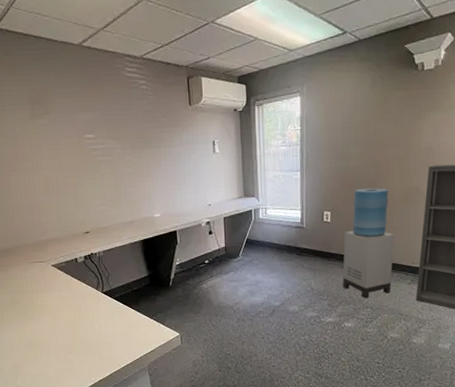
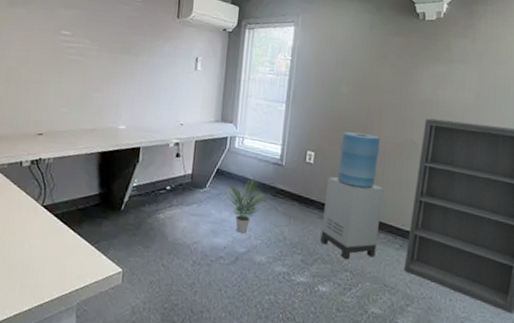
potted plant: none [255,242,294,290] -> present [223,178,269,233]

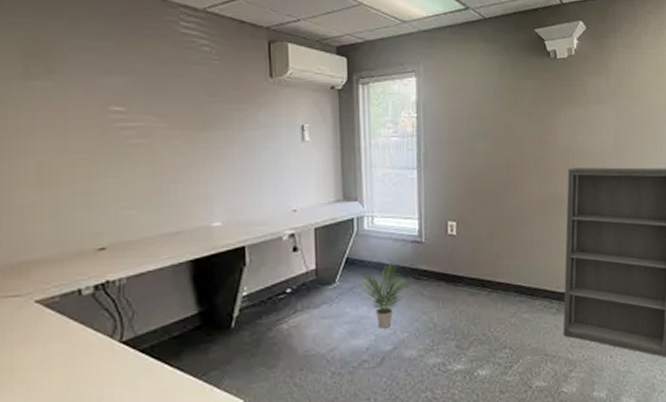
water cooler: present [320,132,384,260] -> none [473,193,535,336]

